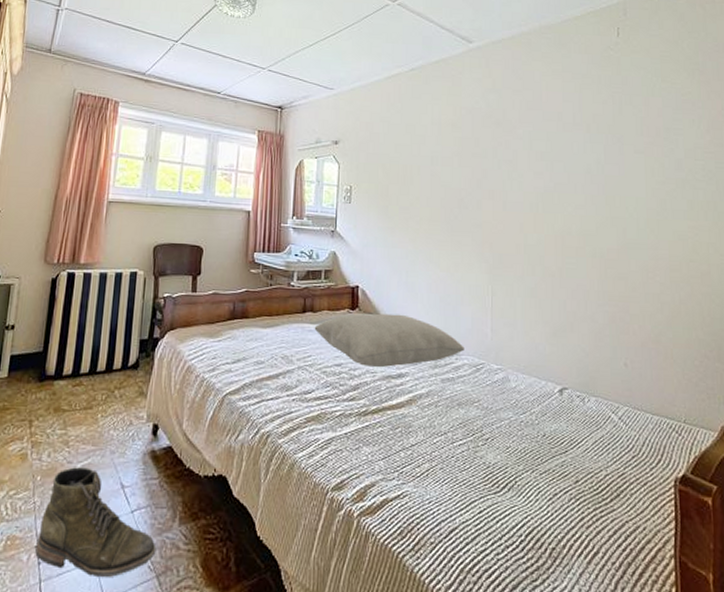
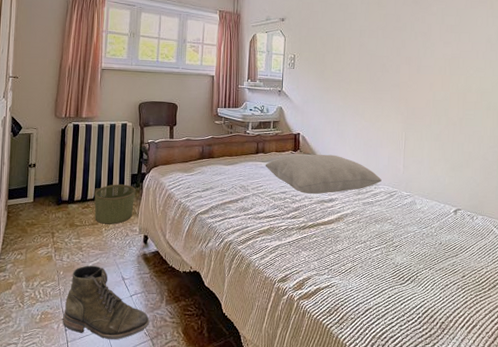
basket: none [88,352,145,409] -> present [94,184,136,225]

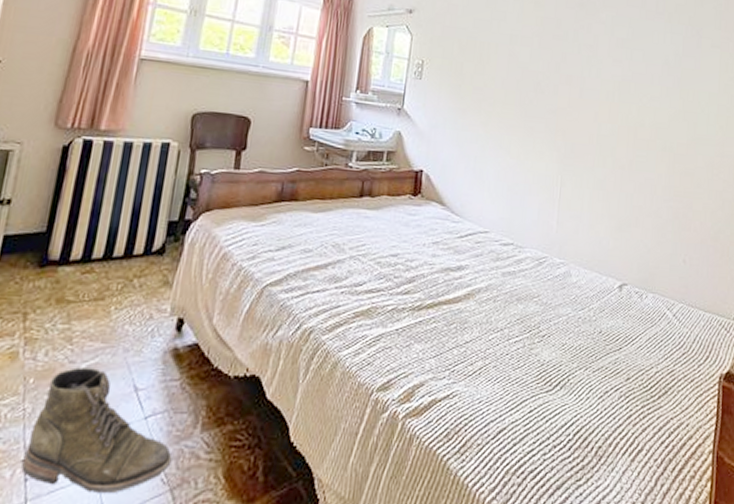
basket: present [94,184,136,225] -> none [100,235,173,301]
cushion: present [265,154,382,194] -> none [371,200,529,259]

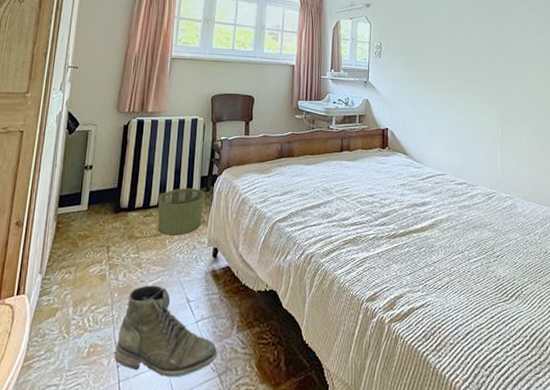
basket: none [100,235,173,301] -> present [157,188,206,236]

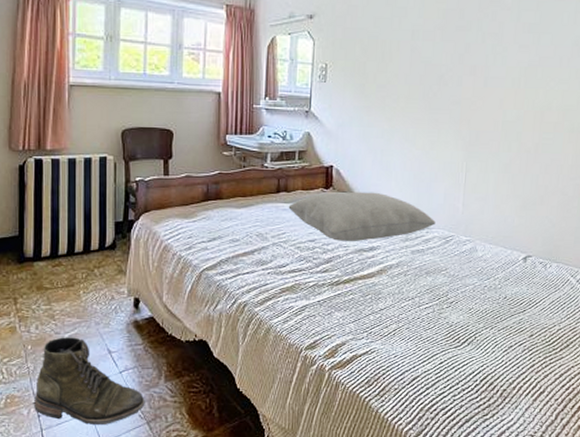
basket: present [157,188,206,236] -> none [68,235,122,286]
cushion: none [350,151,478,197] -> present [288,191,436,241]

